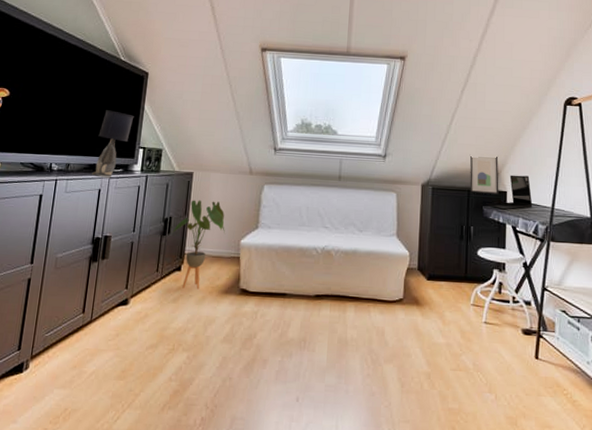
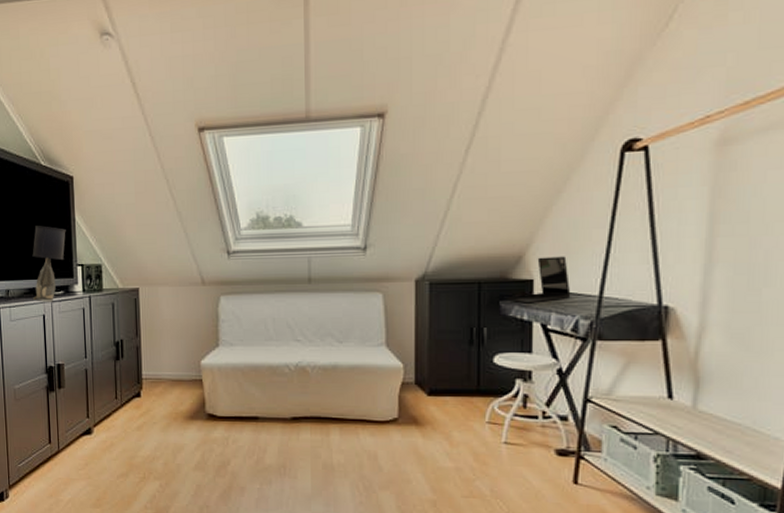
house plant: present [173,200,225,289] -> none [126,319,182,416]
picture frame: present [469,154,499,194] -> none [479,233,522,285]

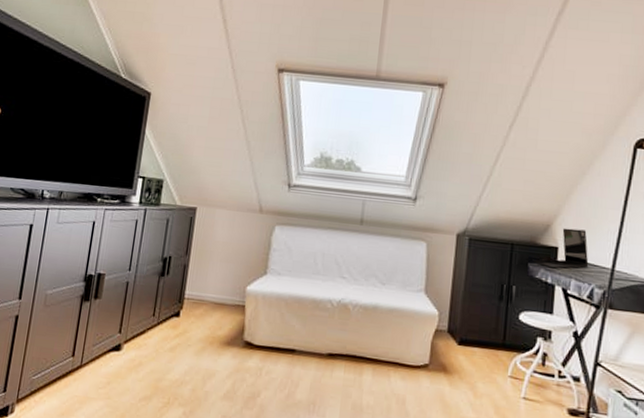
table lamp: present [32,226,66,302] -> none [85,133,134,210]

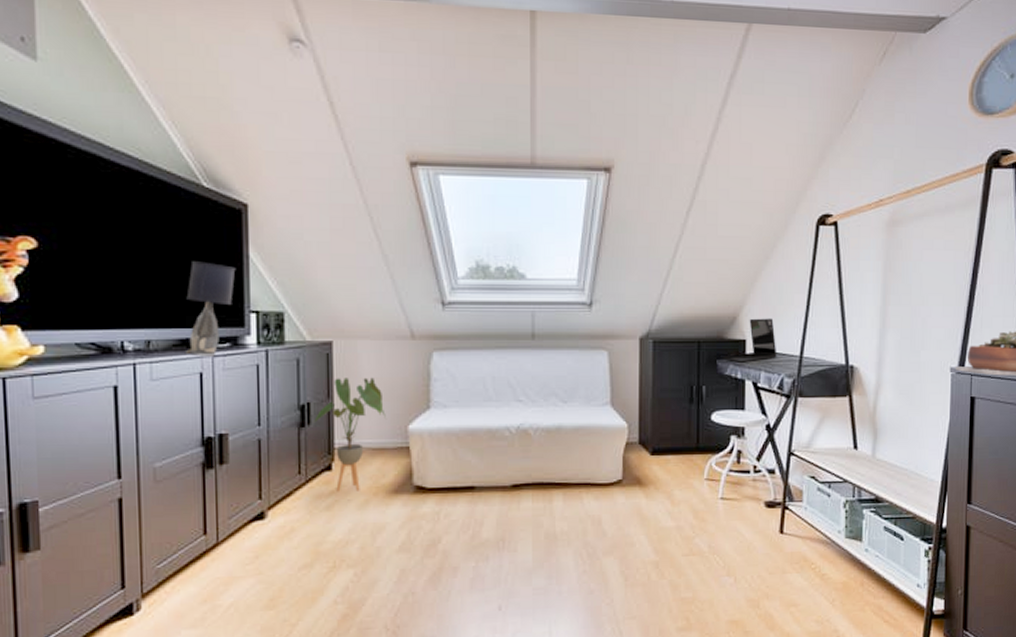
table lamp: none [85,133,134,210] -> present [184,261,236,357]
house plant: none [172,238,230,339] -> present [314,377,386,492]

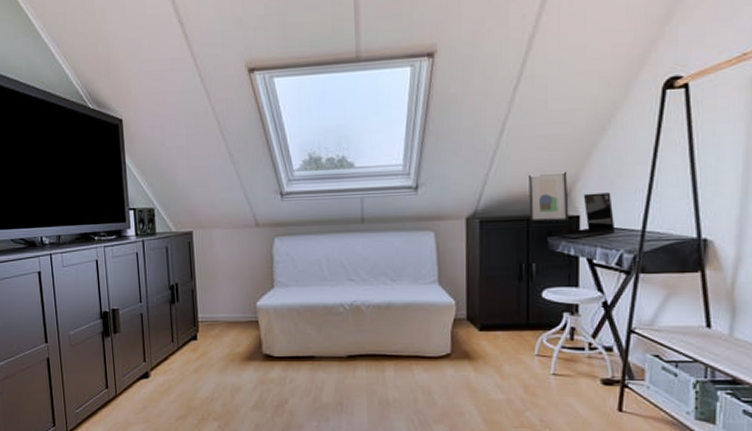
table lamp: present [184,261,236,357] -> none [83,170,117,247]
house plant: present [314,377,386,492] -> none [181,261,238,358]
picture frame: none [699,295,736,344] -> present [527,171,569,222]

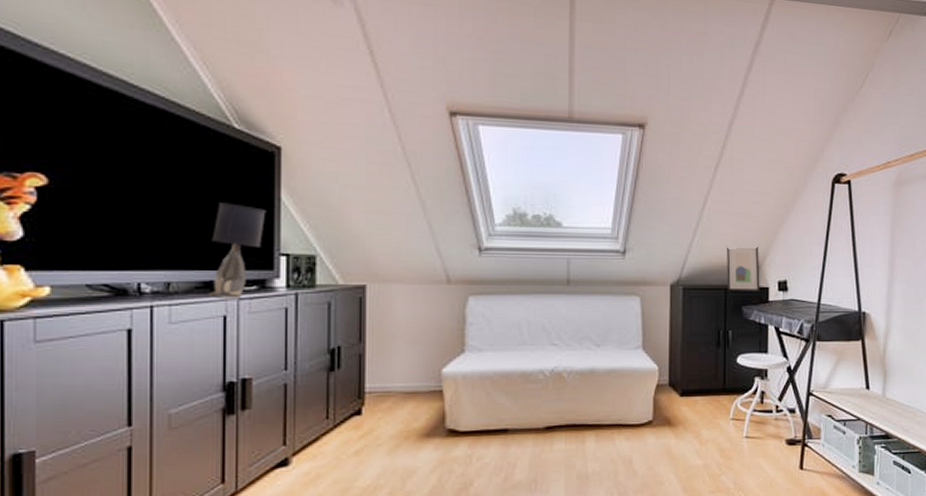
table lamp: none [83,170,117,247] -> present [207,203,267,300]
laptop: present [553,192,616,239] -> none [747,267,797,309]

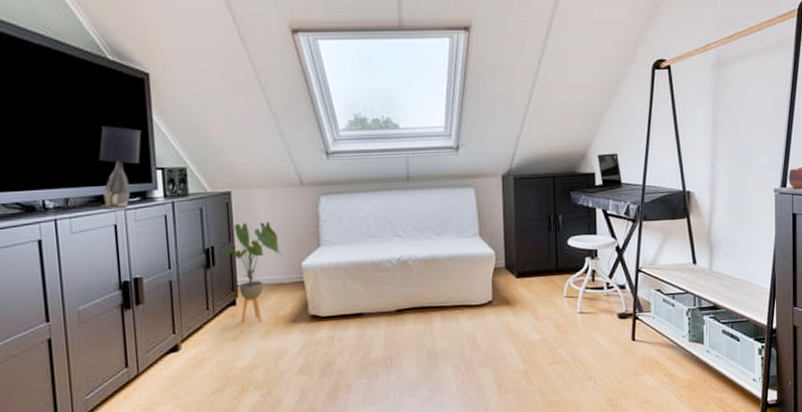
house plant: none [344,321,419,437] -> present [218,221,282,324]
picture frame: present [726,245,760,291] -> none [552,134,587,179]
laptop: none [747,267,797,309] -> present [575,153,623,193]

